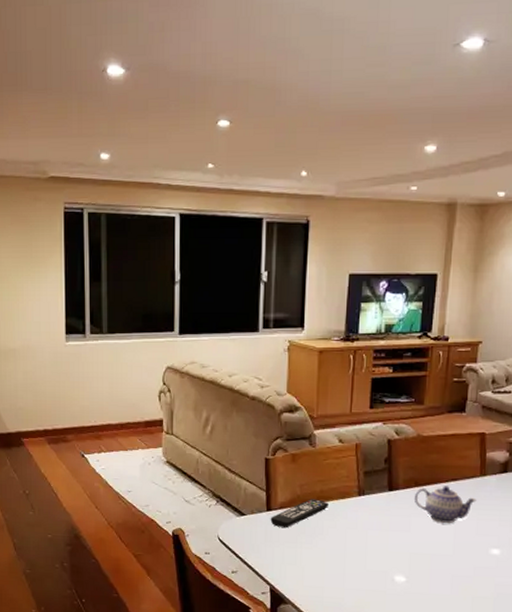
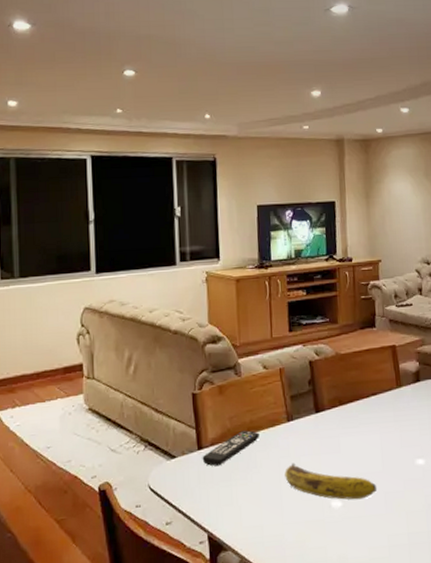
fruit: none [350,535,445,578] -> present [285,463,378,500]
teapot: present [414,486,477,523] -> none [340,401,397,439]

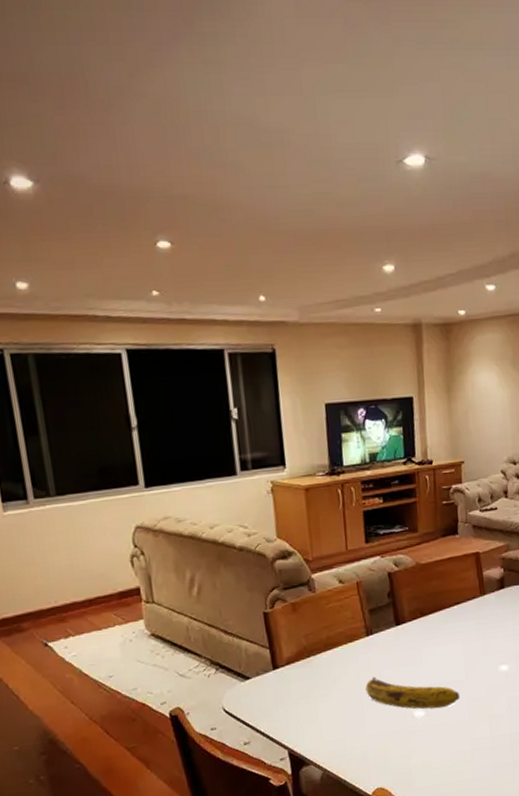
remote control: present [202,430,259,467] -> none [278,647,338,686]

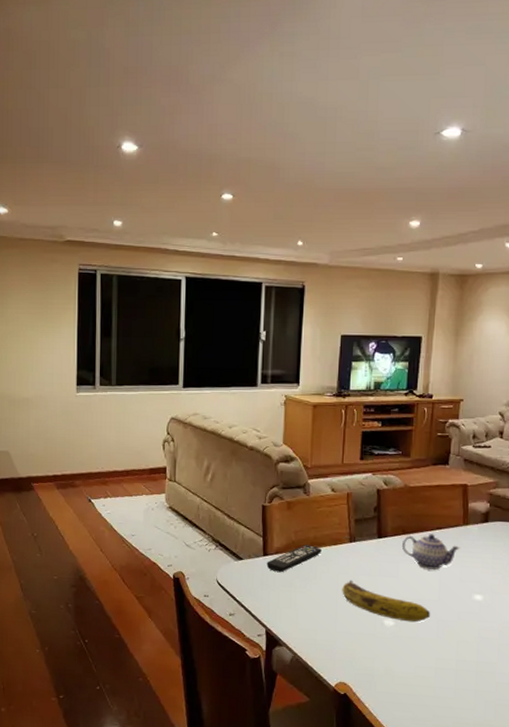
remote control: none [278,647,338,686] -> present [266,545,321,573]
teapot: none [421,610,480,649] -> present [401,534,460,570]

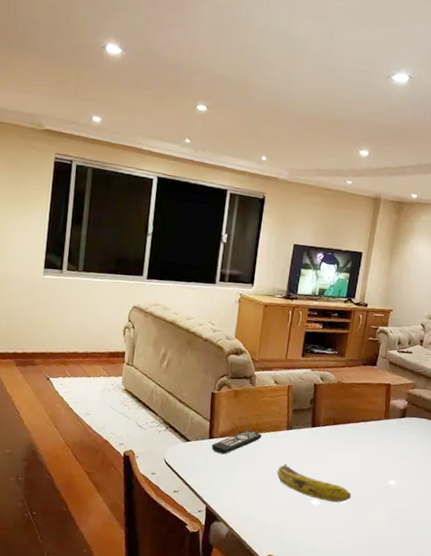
teapot: present [401,534,460,570] -> none [331,425,380,457]

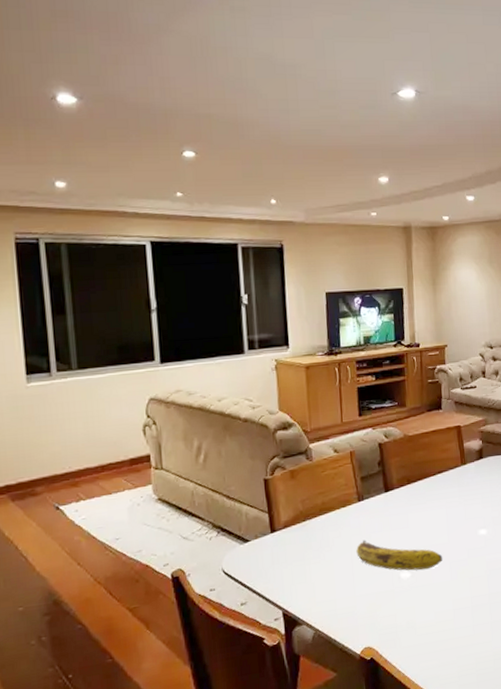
remote control: present [211,430,262,455] -> none [275,512,331,548]

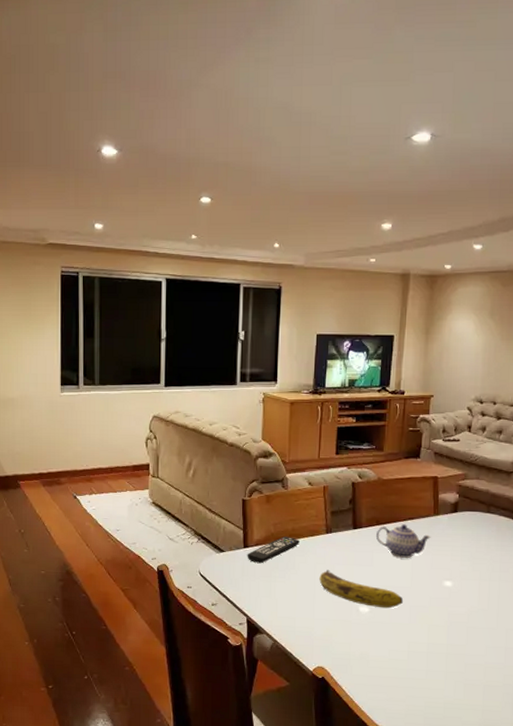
remote control: none [275,512,331,548] -> present [247,536,299,564]
teapot: none [408,478,461,514] -> present [375,524,431,558]

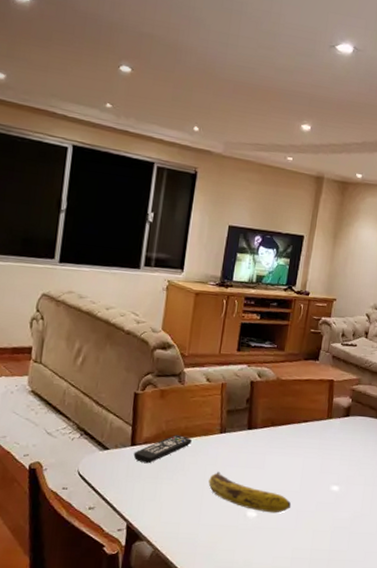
teapot: present [375,524,431,558] -> none [269,426,323,461]

